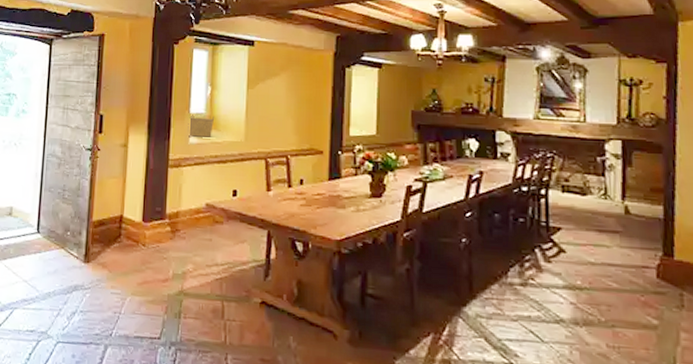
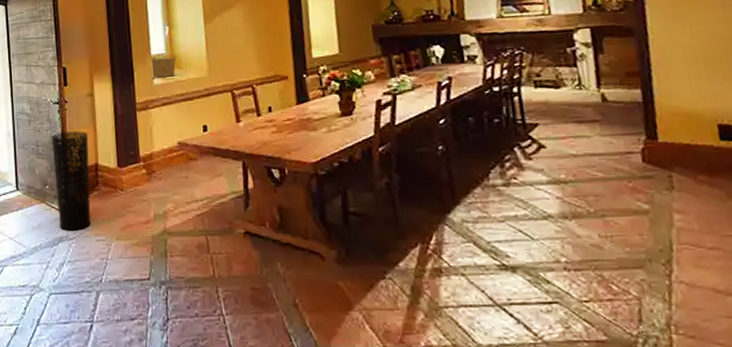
umbrella stand: none [76,179,117,281] -> present [51,131,91,231]

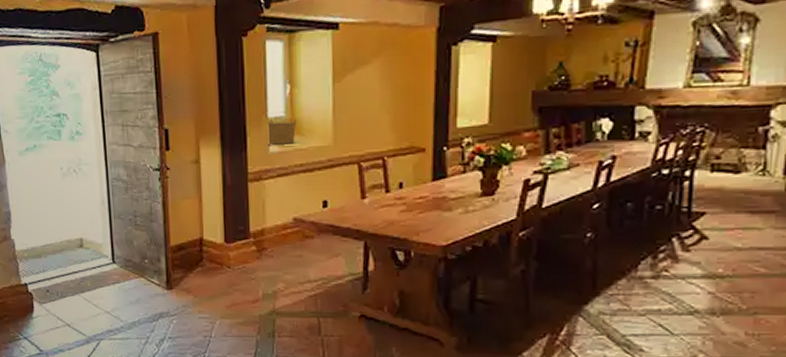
umbrella stand: present [51,131,91,231] -> none [151,202,194,307]

